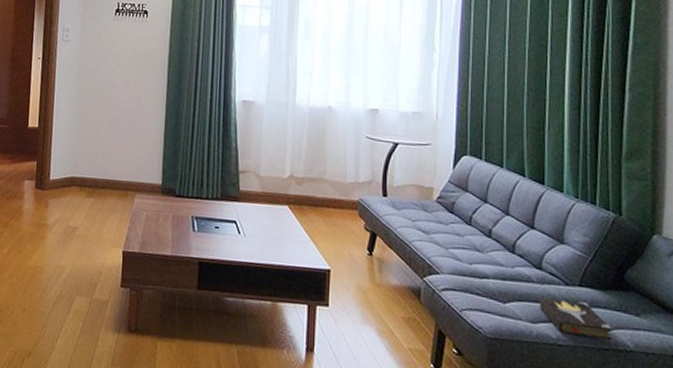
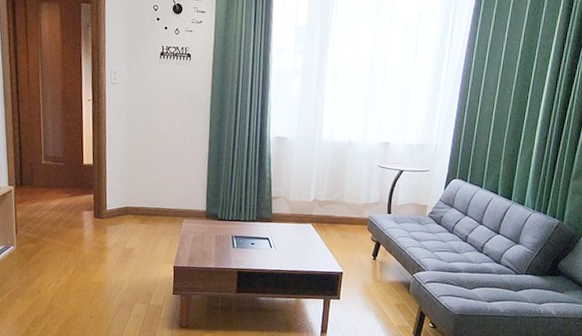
hardback book: present [539,298,613,343] -> none [495,284,544,313]

